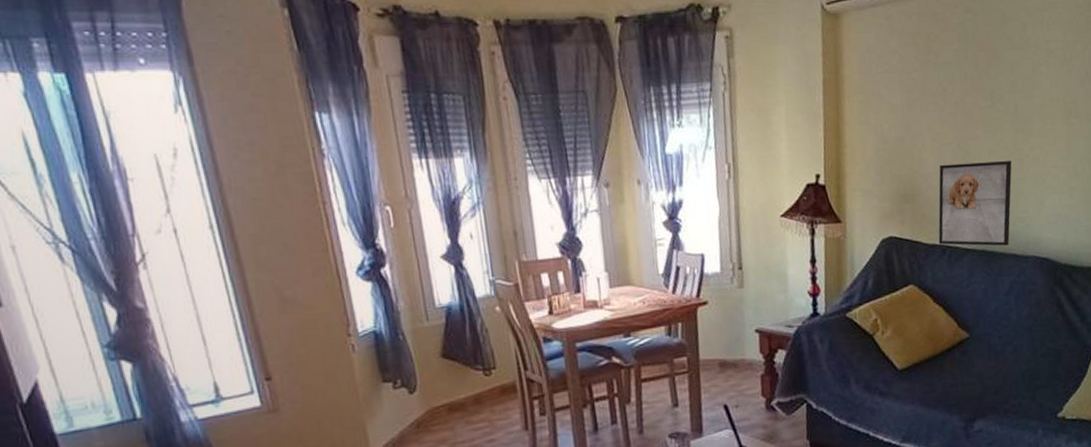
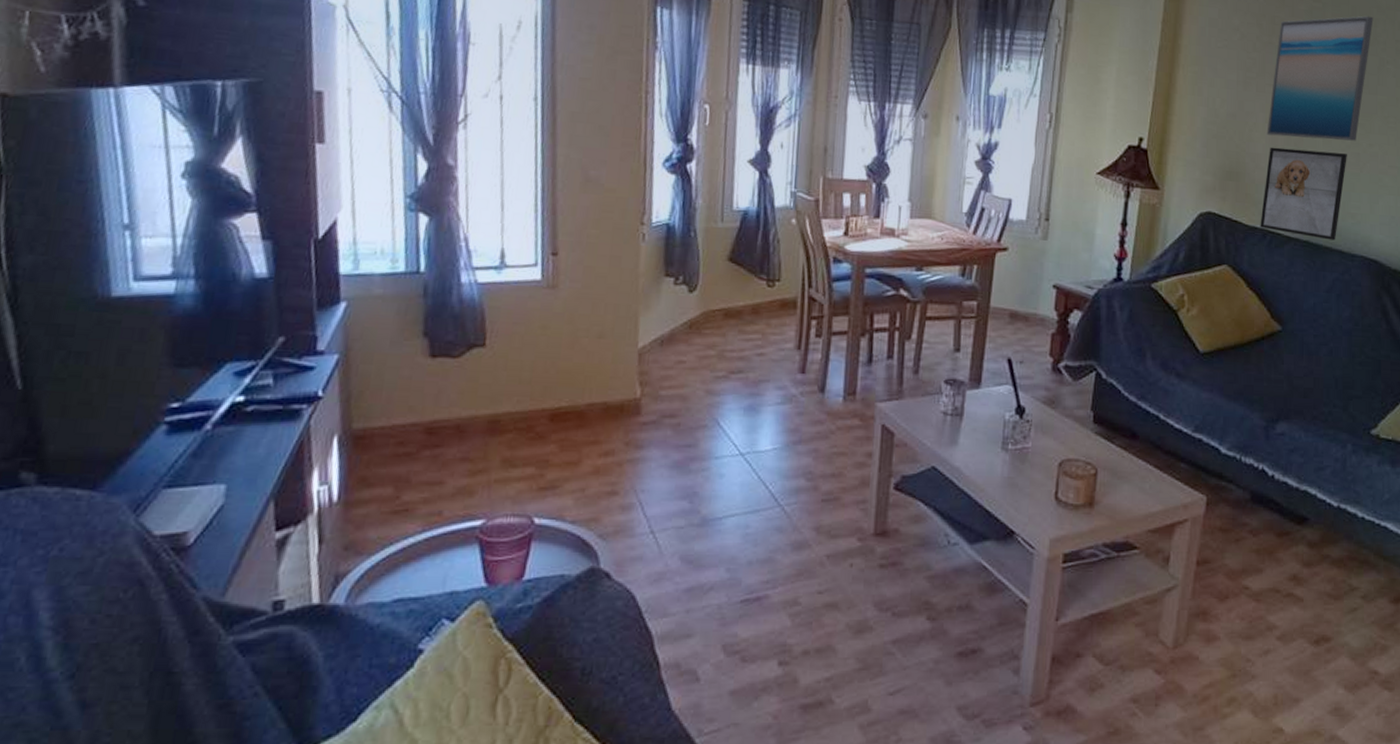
wall art: none [934,20,1023,154] -> present [1266,16,1374,141]

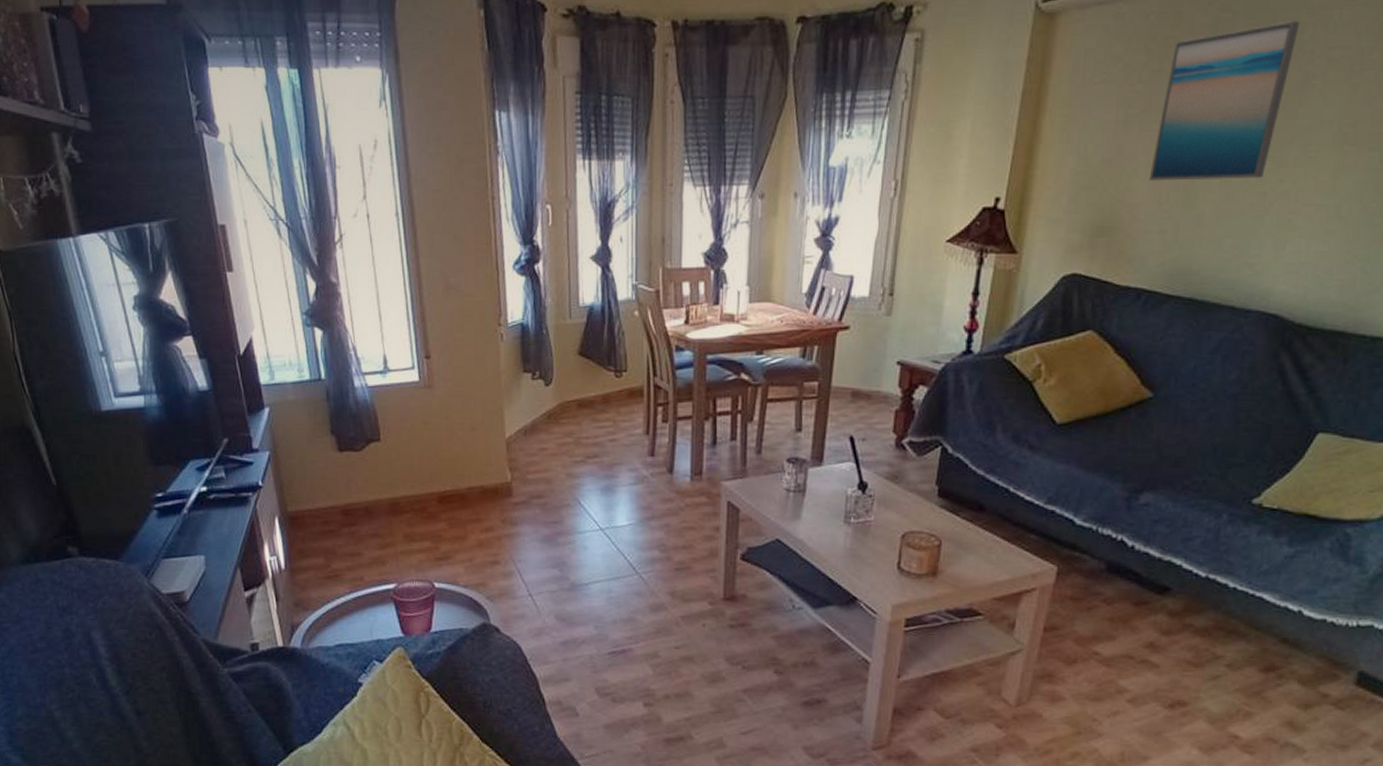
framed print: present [1260,147,1347,240] -> none [1134,194,1250,295]

